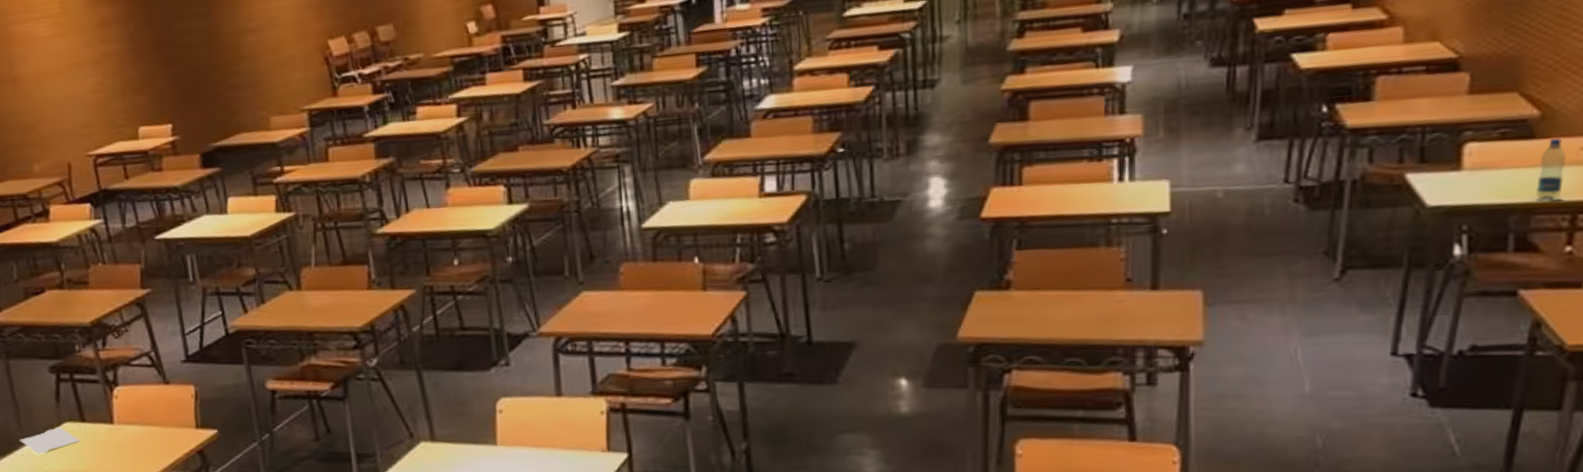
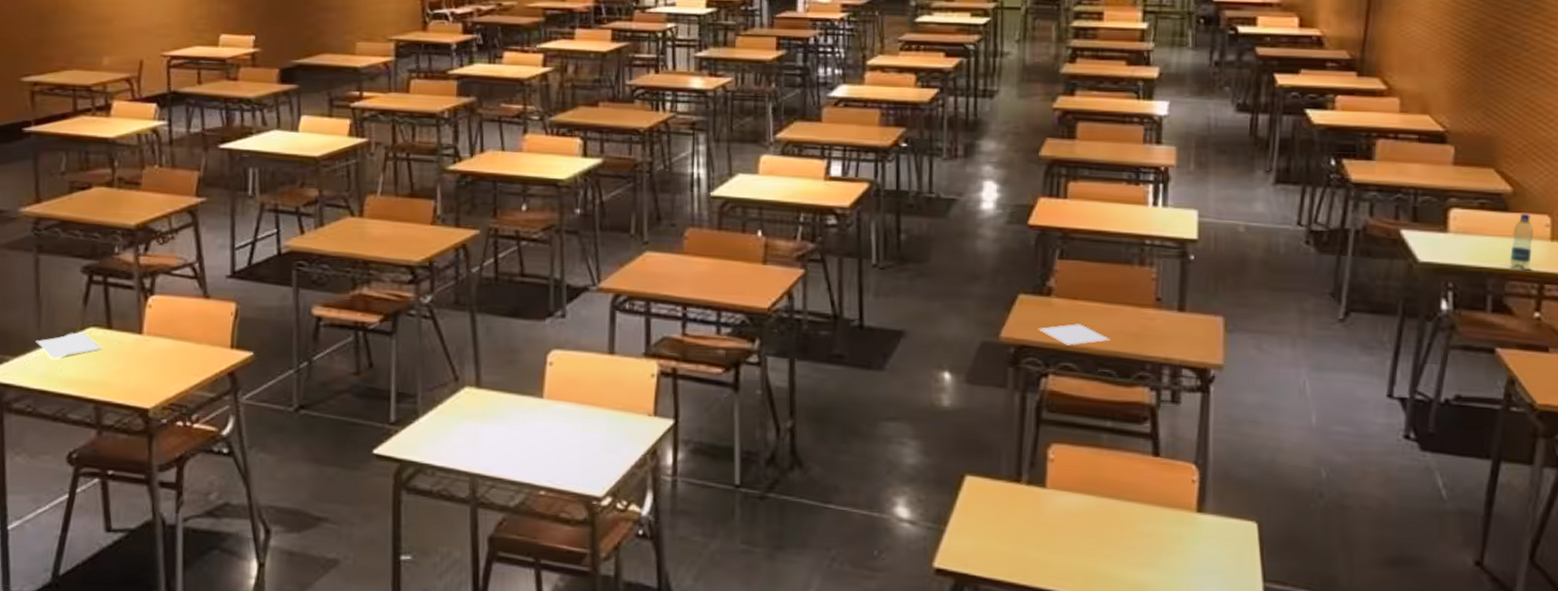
paper sheet: none [998,315,1077,338] -> present [1038,324,1110,346]

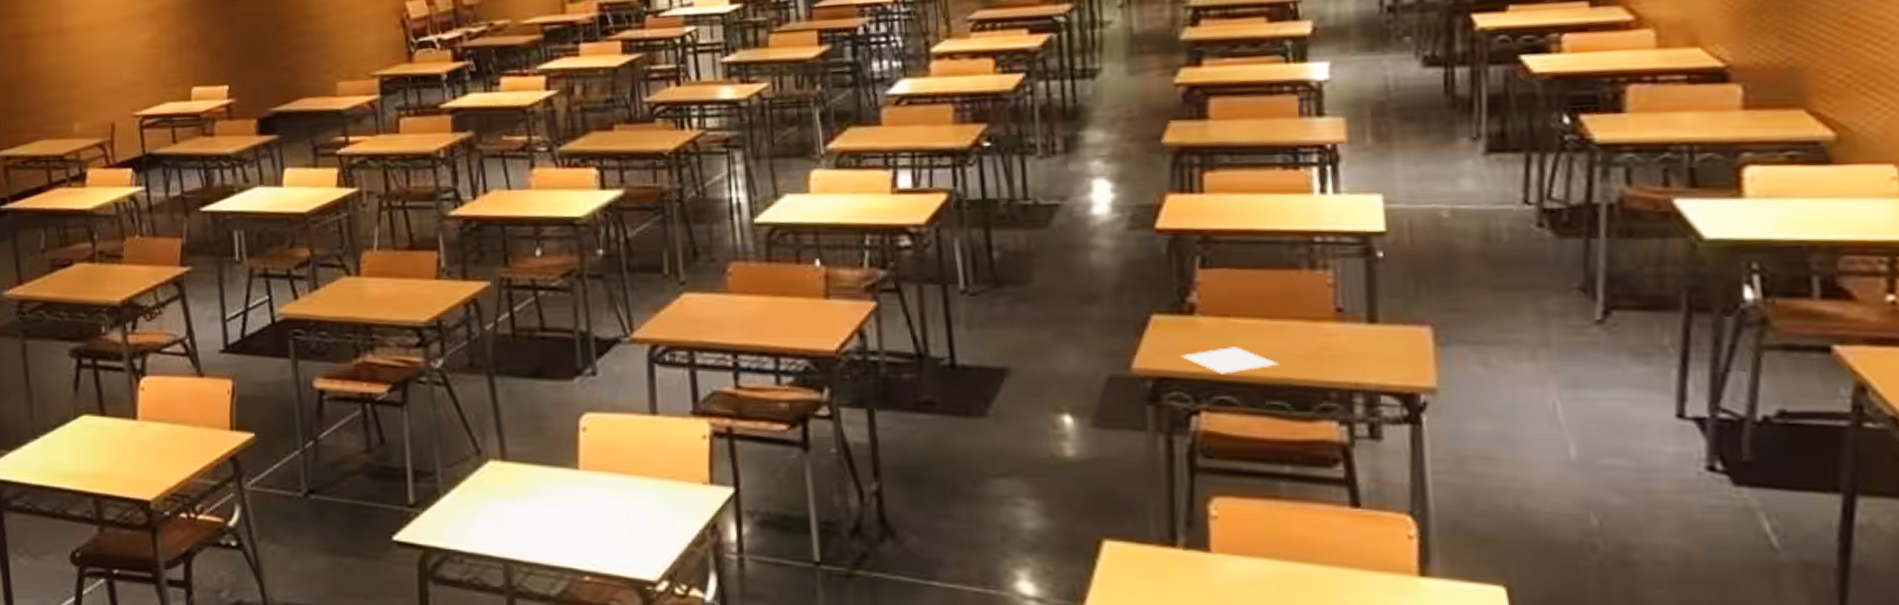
paper sheet: present [36,332,102,360] -> none [29,421,97,452]
bottle: present [1509,214,1533,270] -> none [1839,165,1874,240]

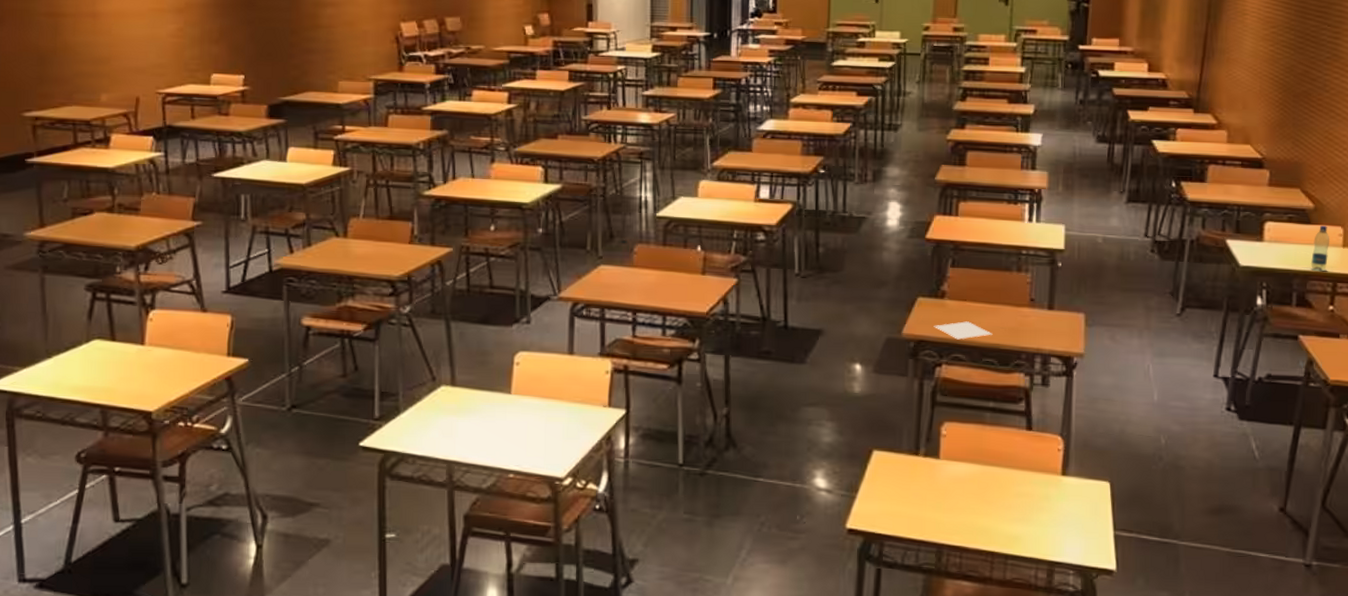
bottle: none [1839,165,1874,240] -> present [1310,226,1329,272]

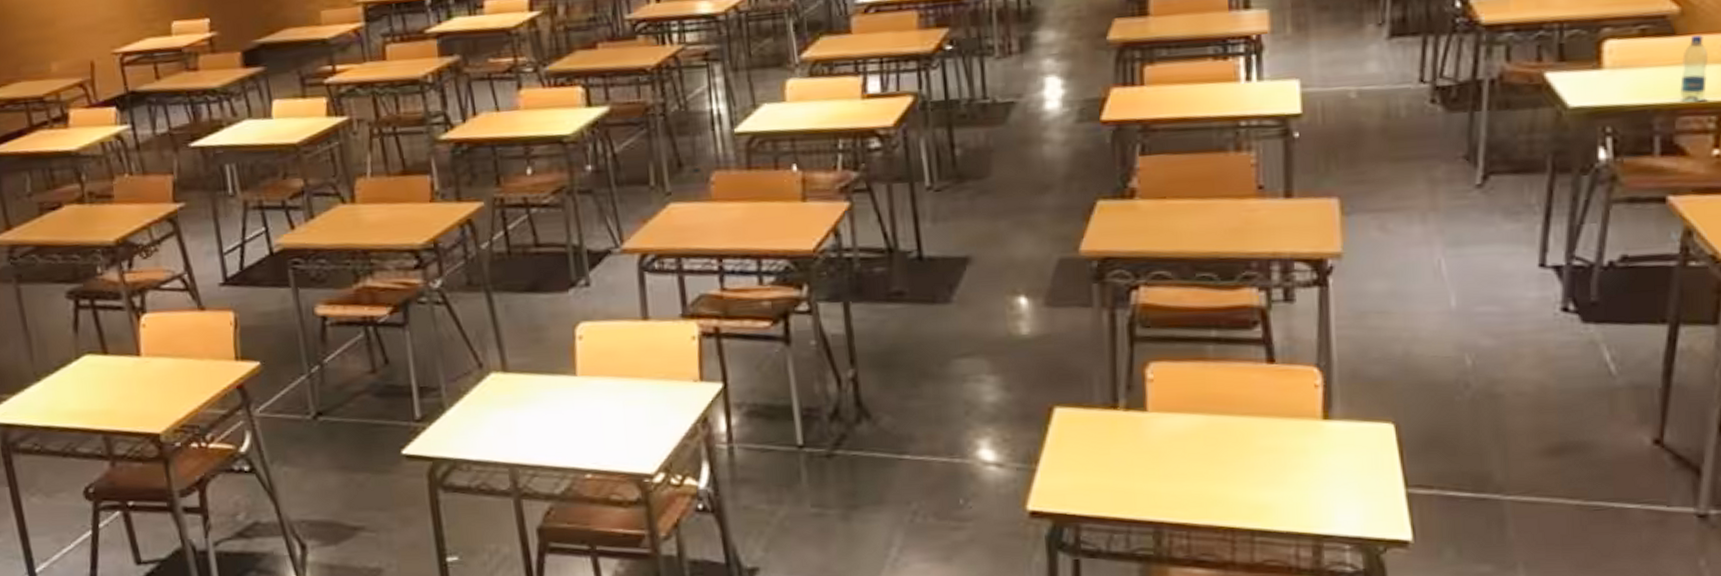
paper sheet: present [934,321,993,340] -> none [1123,225,1207,252]

